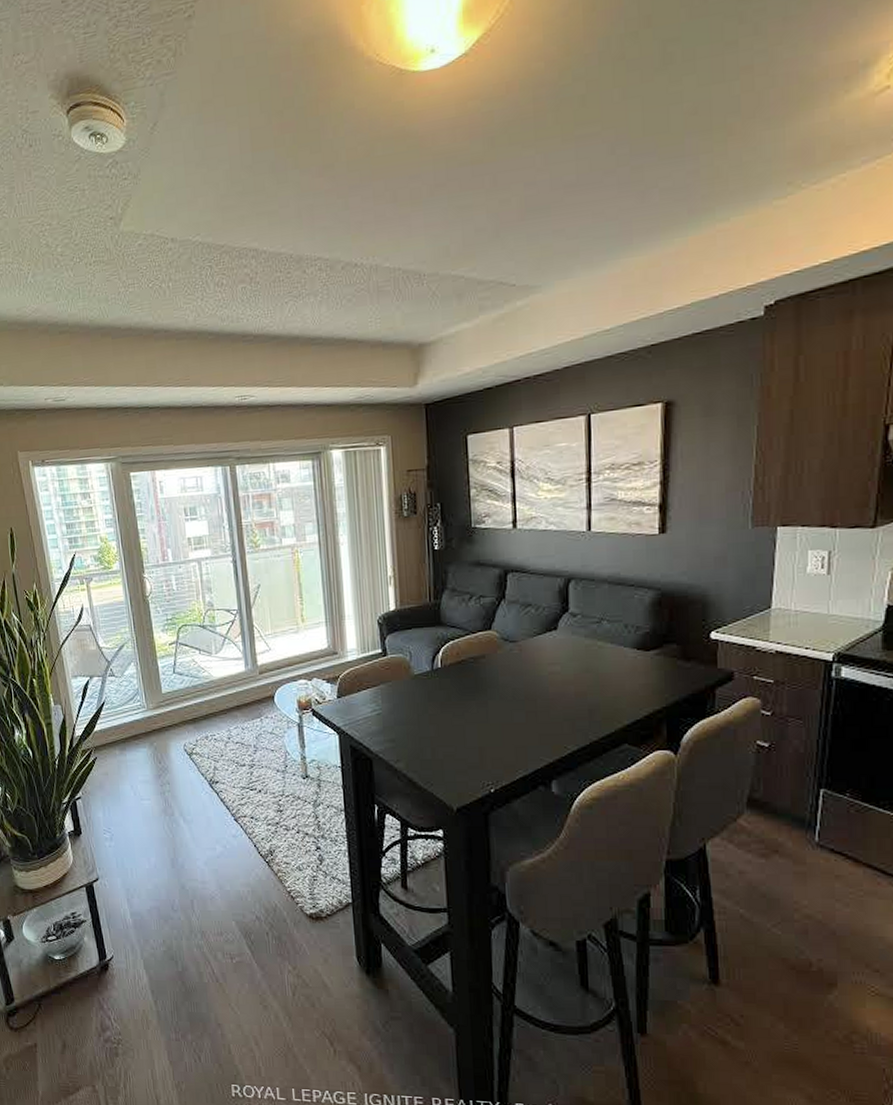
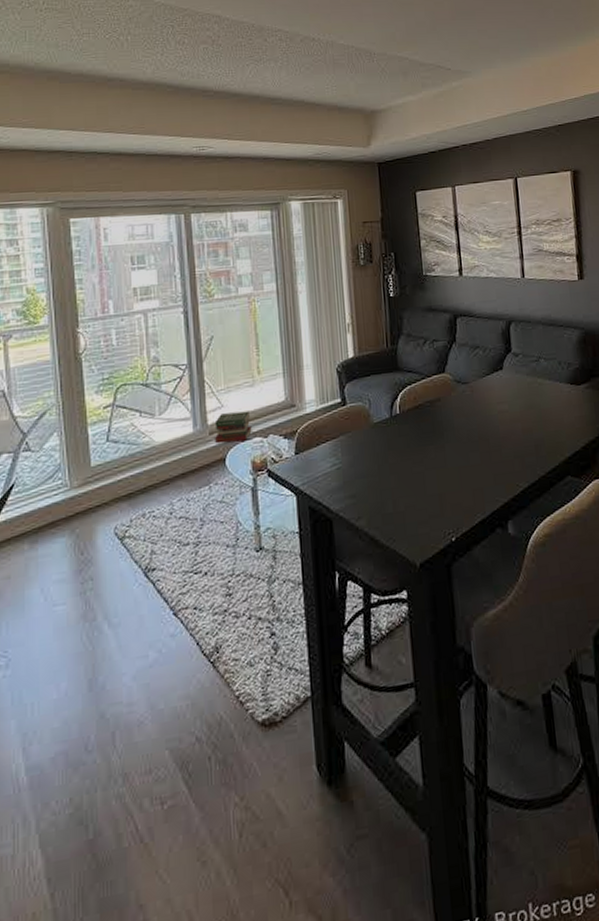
books: none [263,655,297,683] -> present [214,411,252,444]

